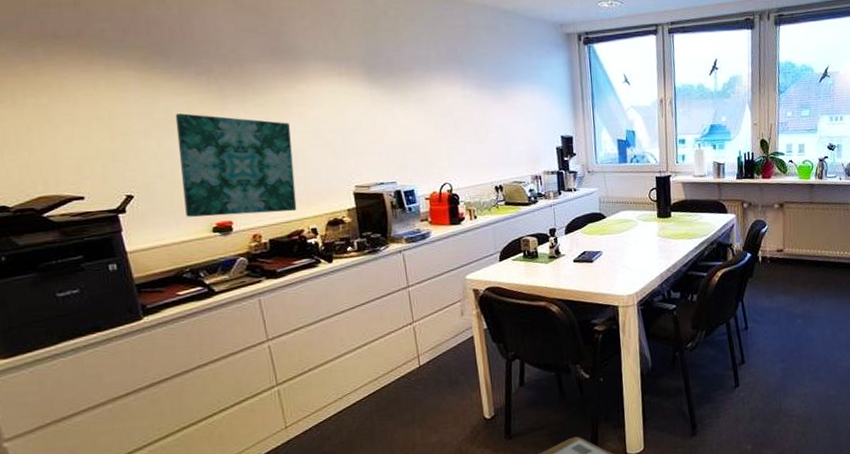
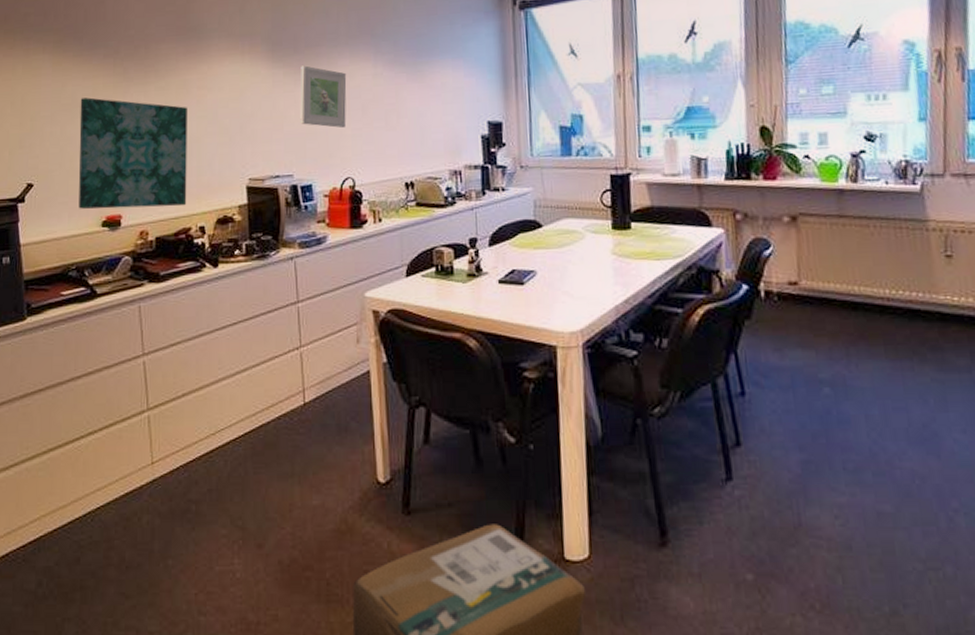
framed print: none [396,87,441,141] -> present [300,65,347,128]

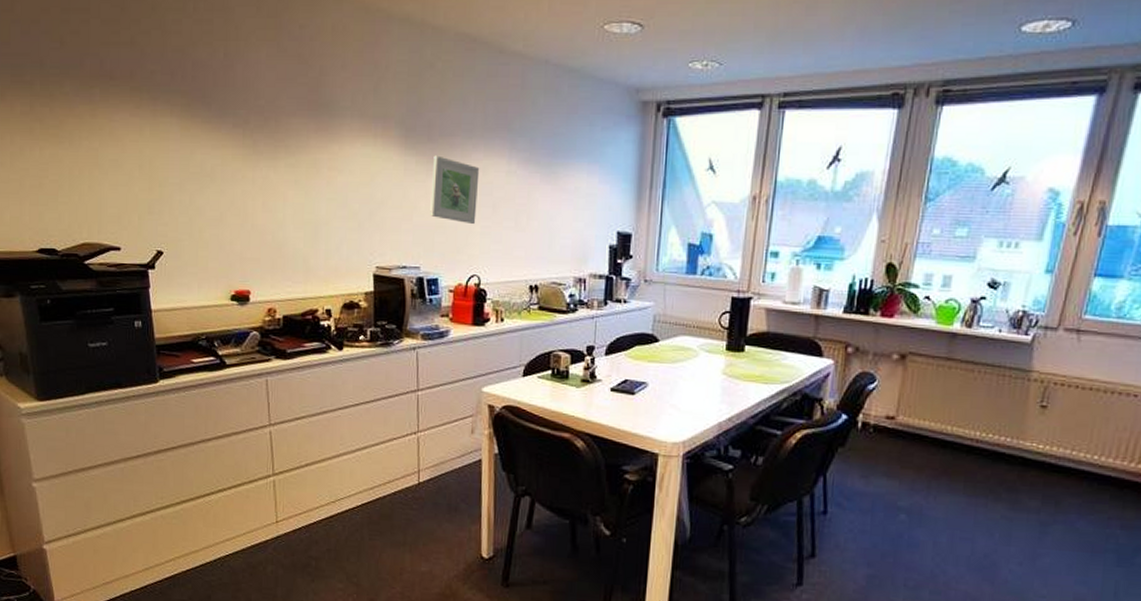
wall art: present [79,97,187,209] -> none [208,168,317,288]

